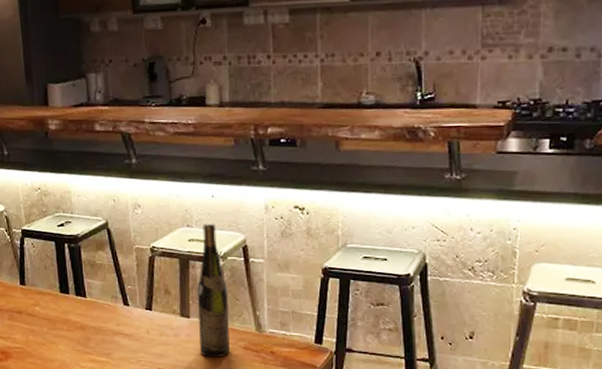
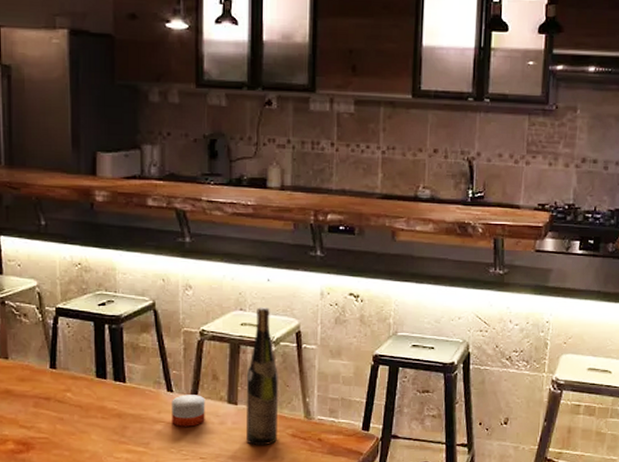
candle: none [128,308,160,339] -> present [172,395,205,427]

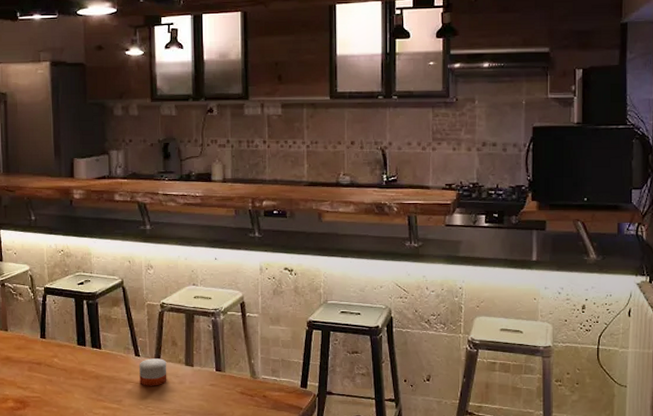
wine bottle: present [246,307,278,446] -> none [200,282,228,402]

